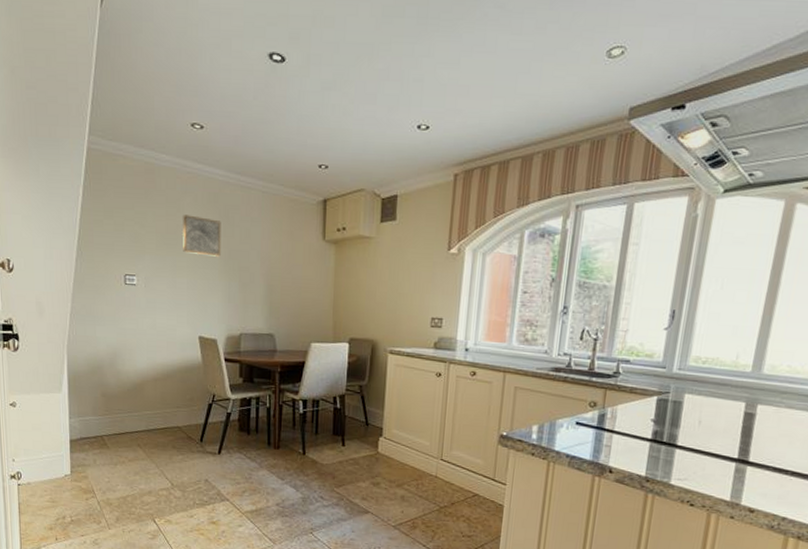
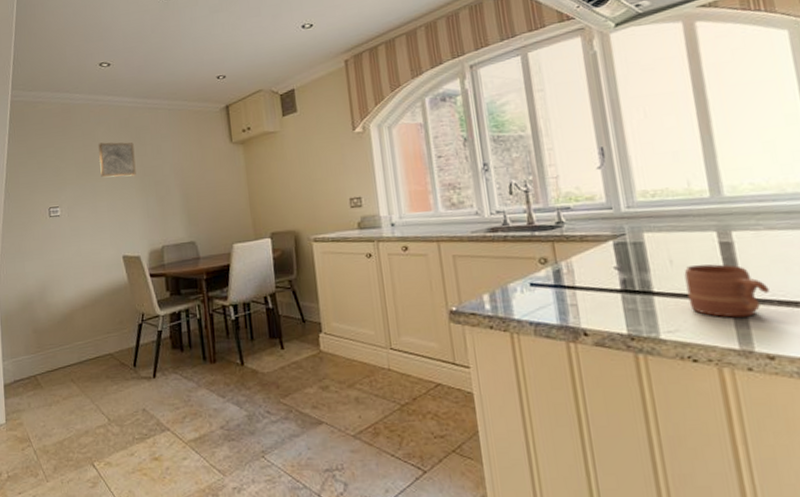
mug: none [702,428,771,477] -> present [684,264,770,318]

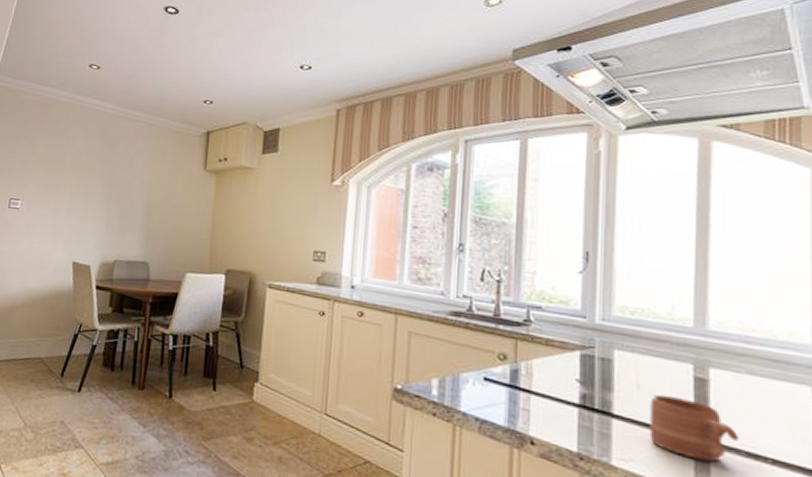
wall art: present [98,142,136,178] -> none [68,144,107,184]

